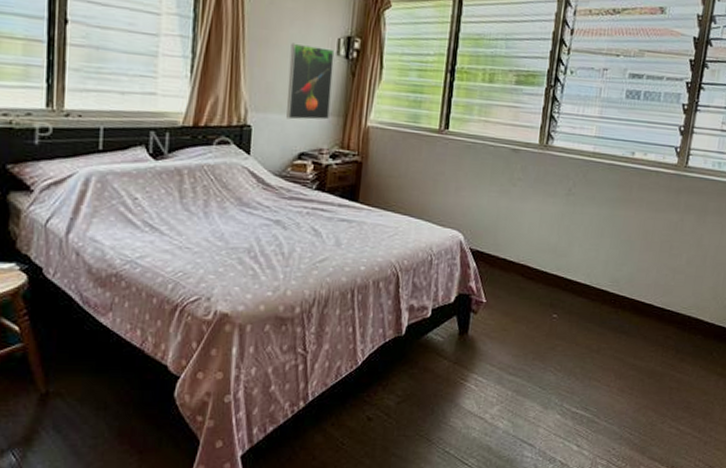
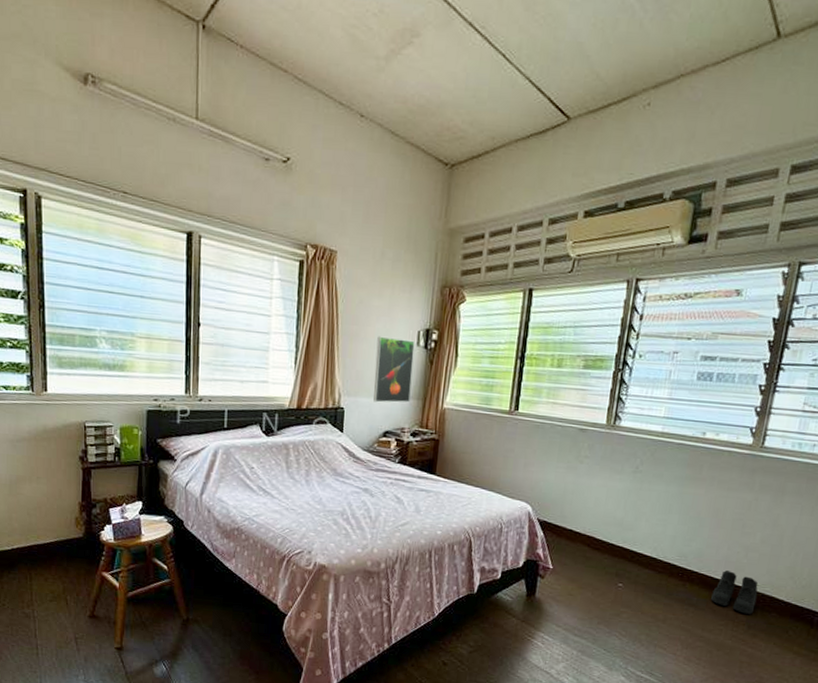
boots: none [642,294,685,338] -> present [711,570,759,614]

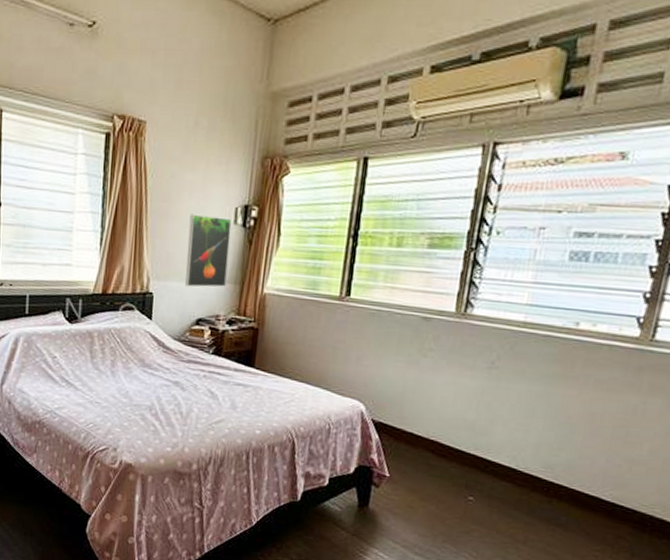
boots: present [711,570,759,614] -> none [584,486,646,540]

